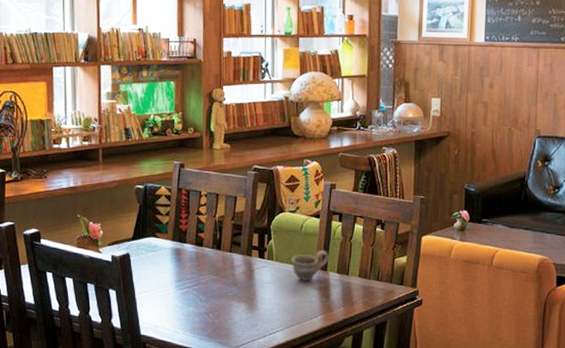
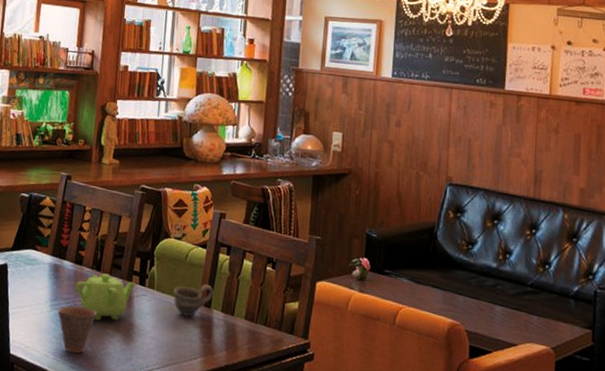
cup: none [183,284,220,326] -> present [57,305,97,354]
teapot: none [198,251,255,295] -> present [75,273,136,321]

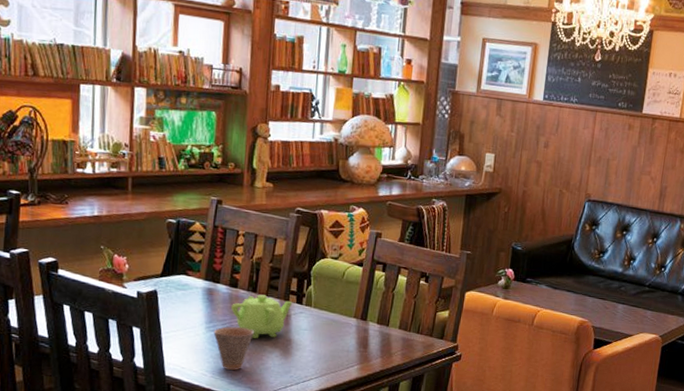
cup: present [173,284,214,317] -> none [330,299,370,330]

